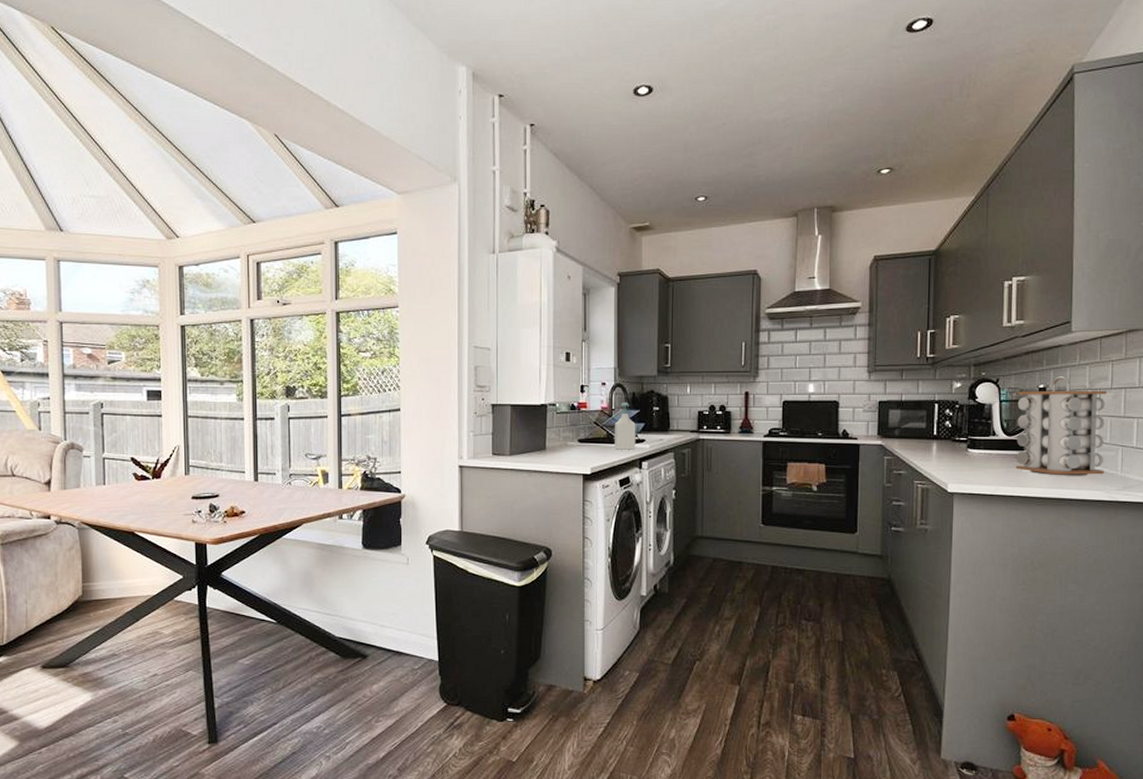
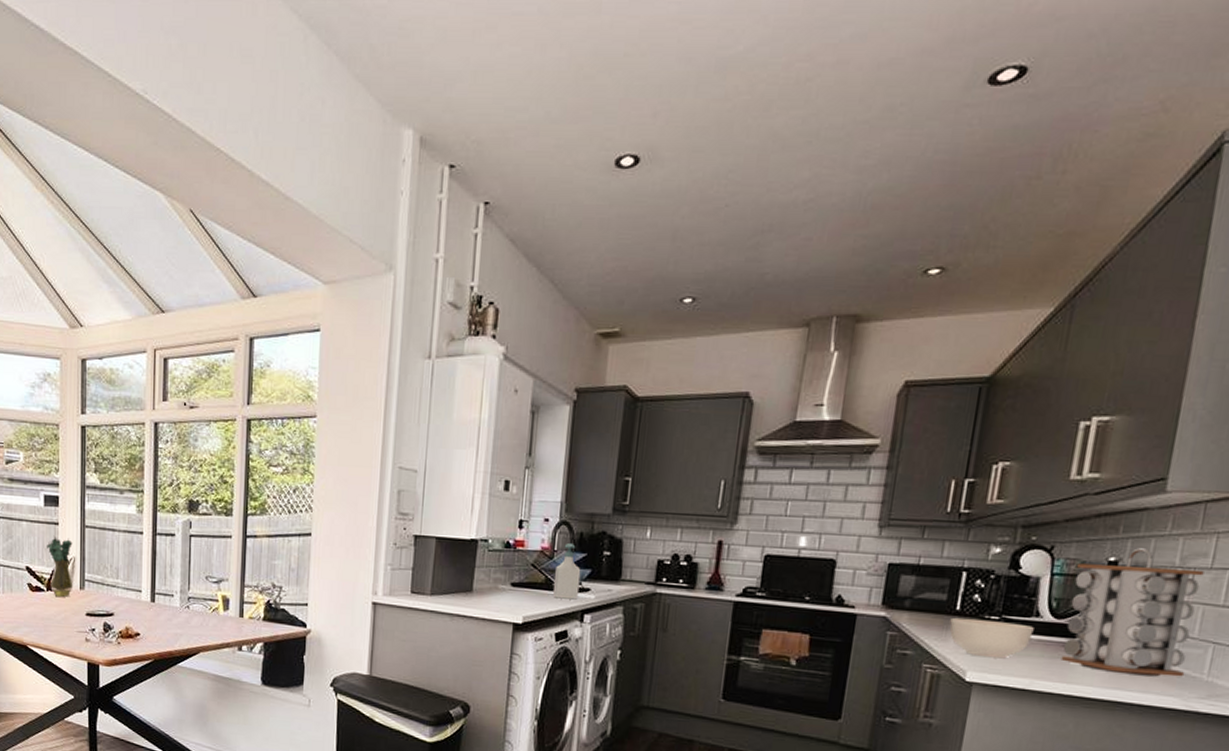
vase: none [151,427,179,483] -> present [47,535,73,597]
bowl: none [930,441,993,471] -> present [949,617,1034,659]

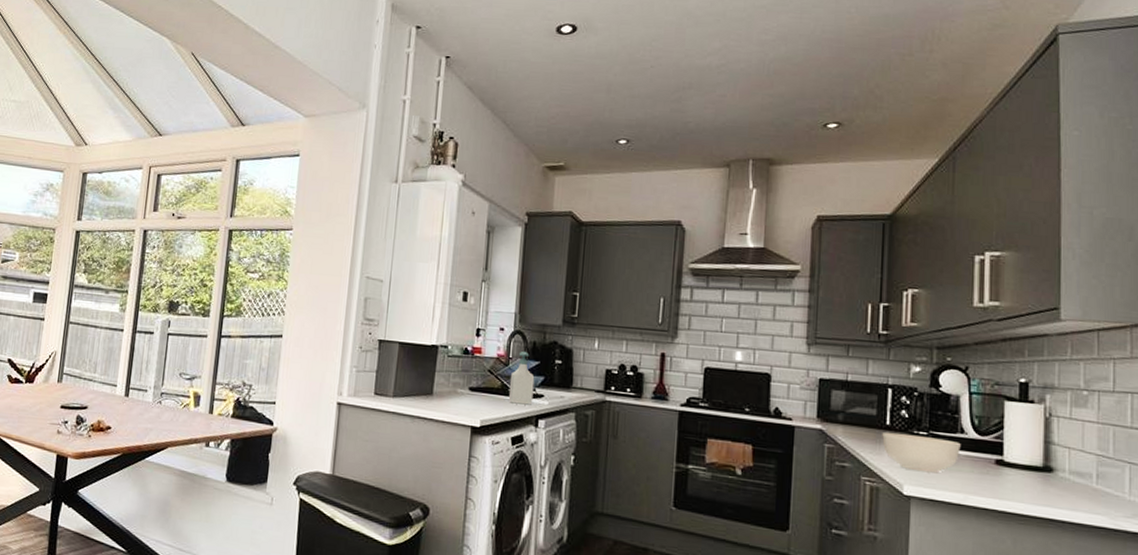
vase: present [47,535,73,597] -> none [29,330,56,389]
spice rack: present [1060,548,1204,677] -> none [990,371,1108,496]

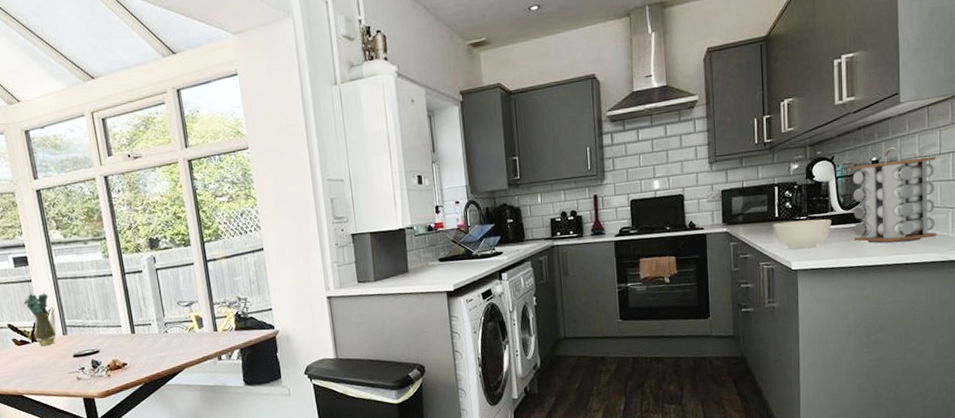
vase: none [29,330,56,389] -> present [24,291,57,346]
soap bottle: present [508,352,535,405] -> none [471,218,495,265]
spice rack: none [990,371,1108,496] -> present [852,147,937,244]

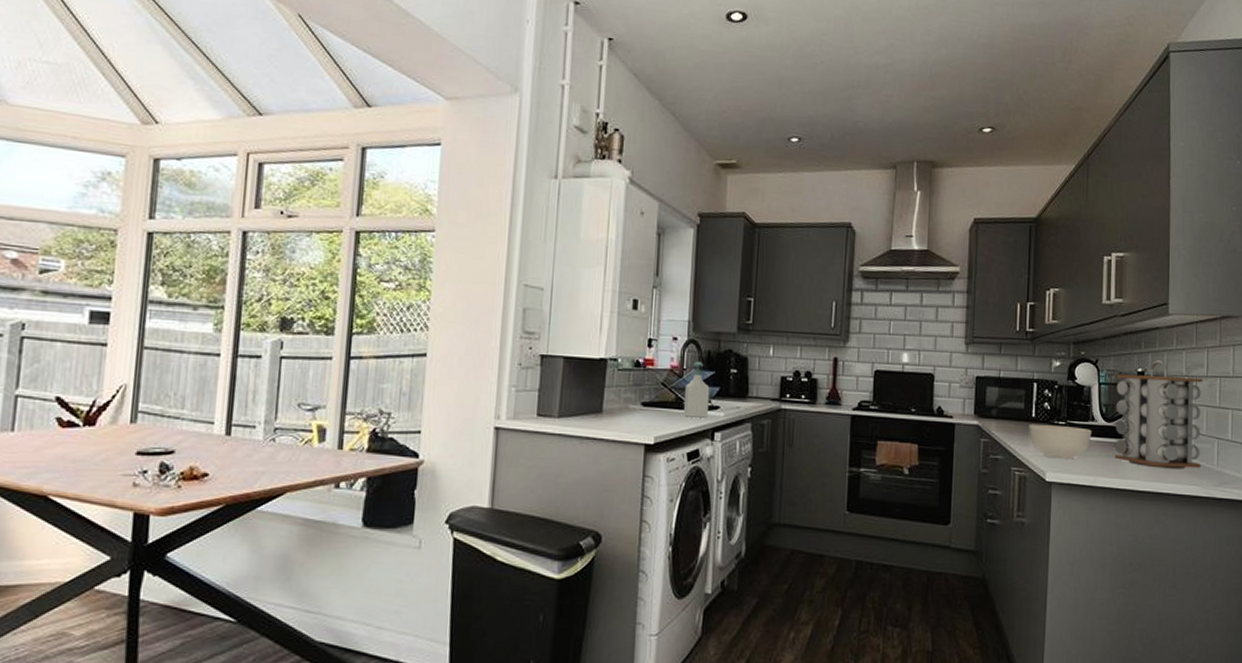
vase: present [24,291,57,346] -> none [88,359,125,433]
soap bottle: none [471,218,495,265] -> present [683,362,710,418]

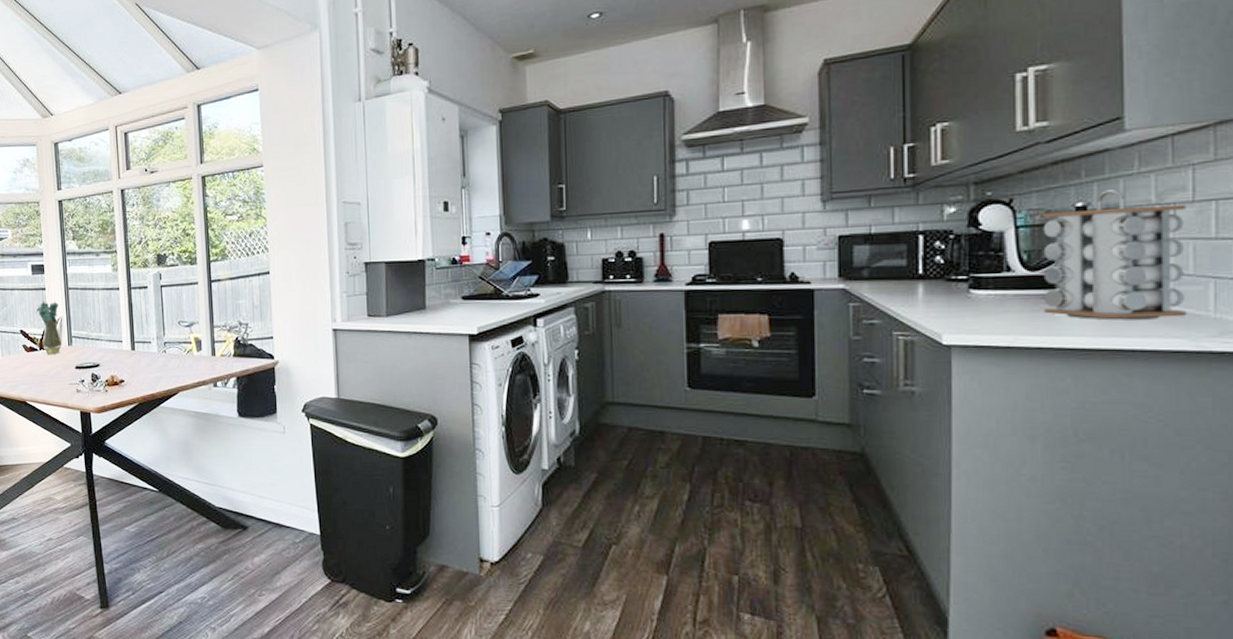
vase: none [88,359,125,433] -> present [37,300,63,354]
soap bottle: present [683,362,710,418] -> none [502,253,529,306]
bowl: present [1029,424,1092,459] -> none [915,280,1007,319]

